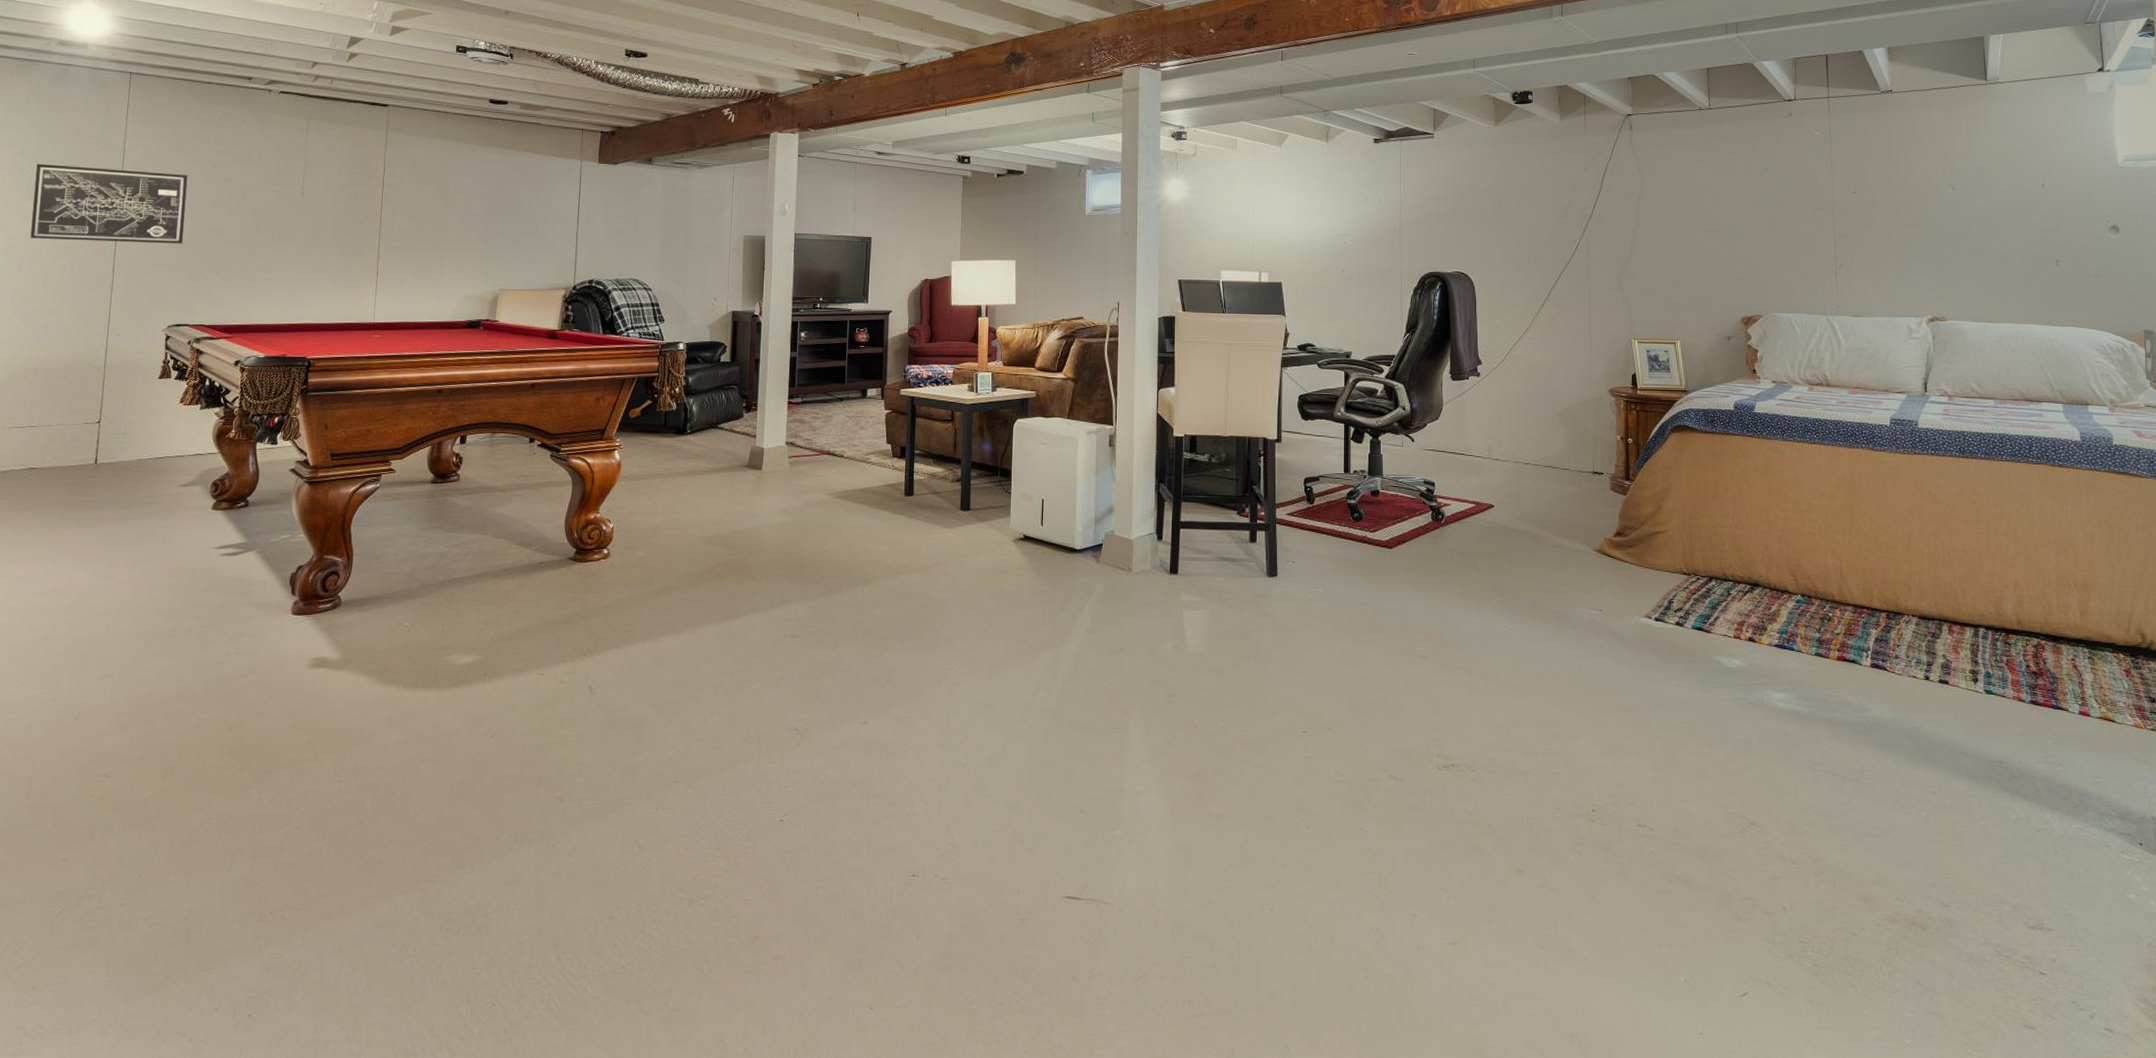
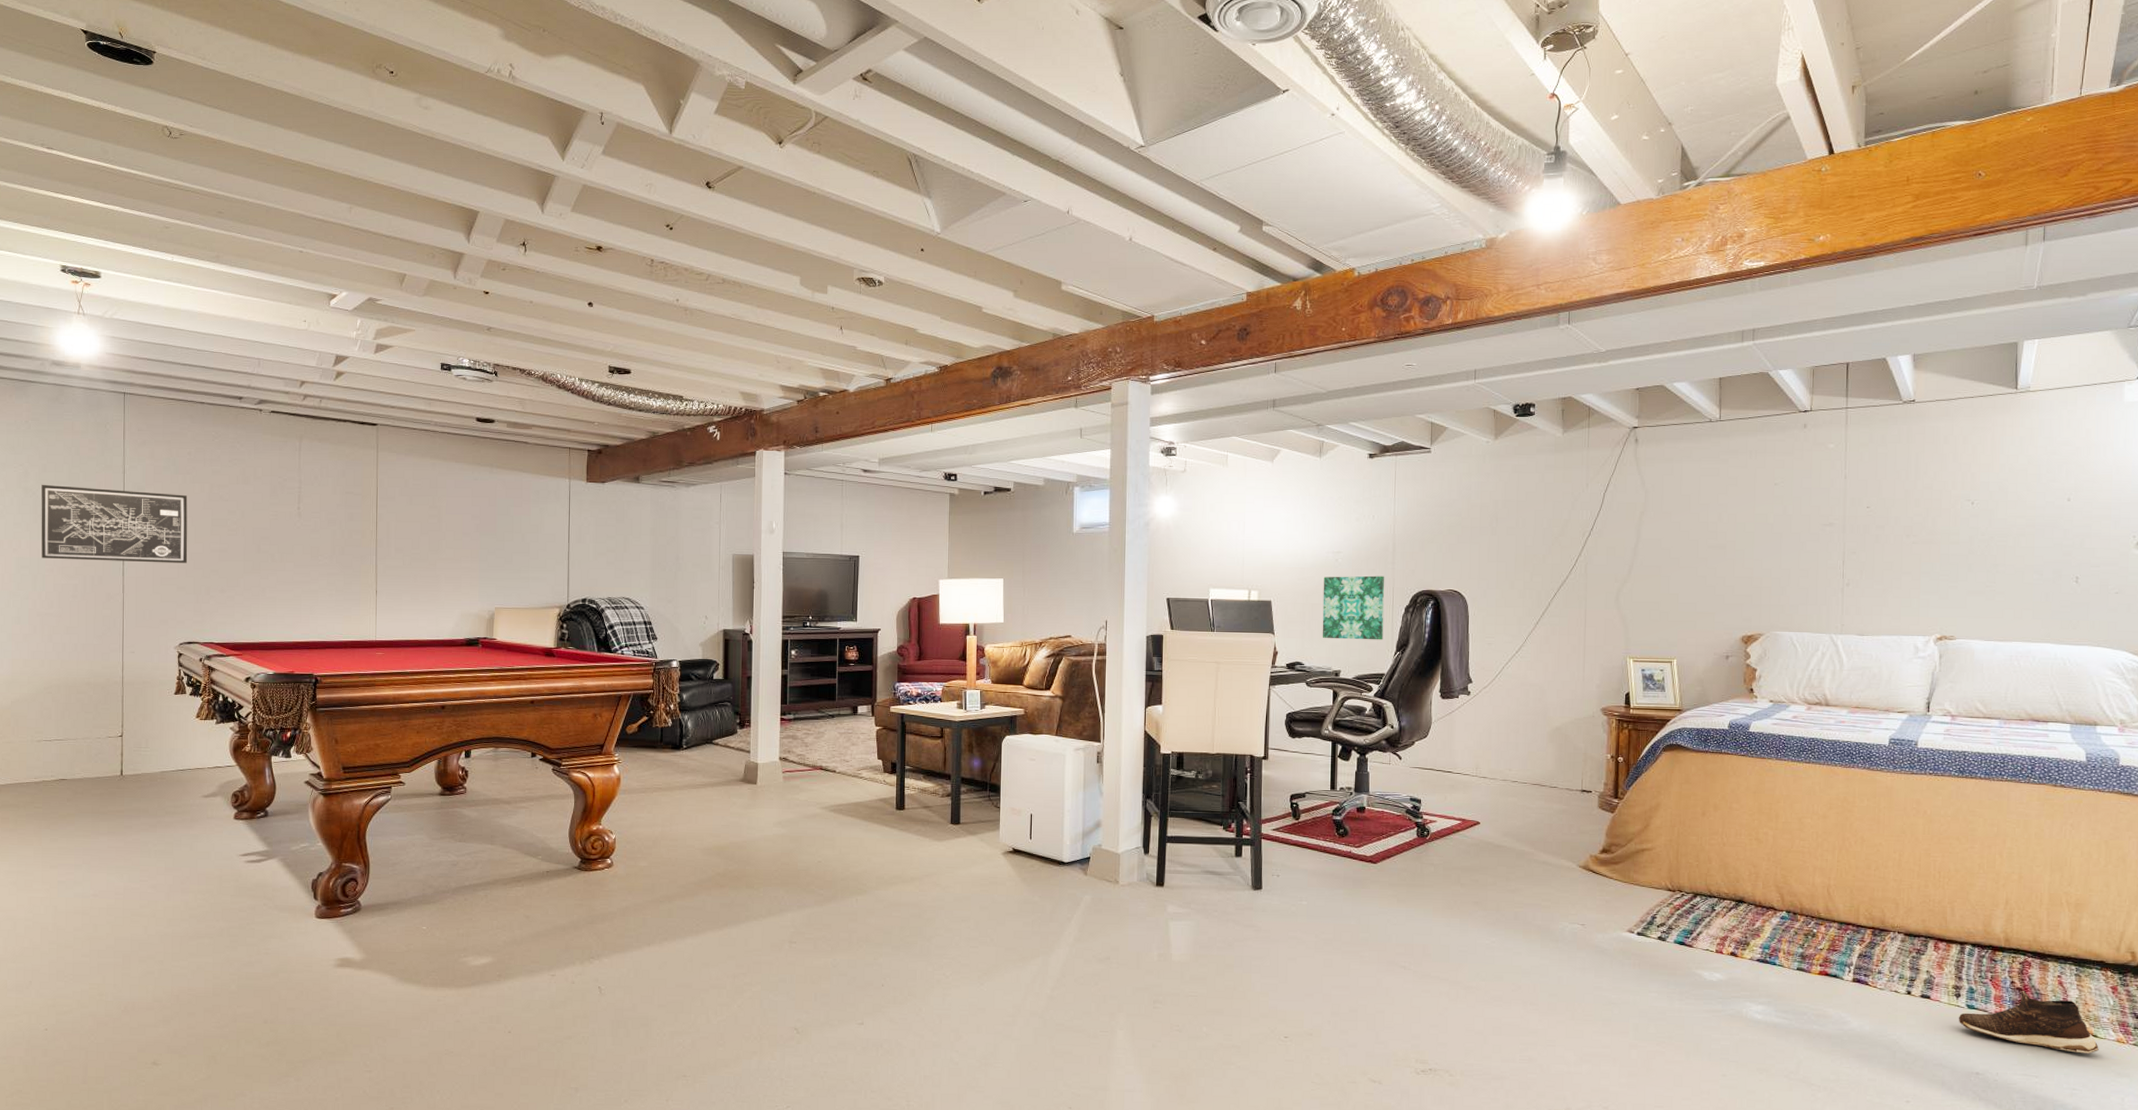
wall art: none [1332,257,1393,322] -> present [1322,575,1385,640]
shoe: none [1977,675,2118,740] -> present [1958,991,2099,1054]

